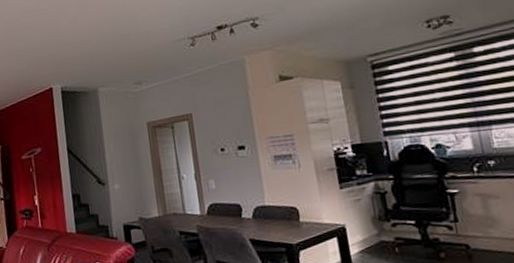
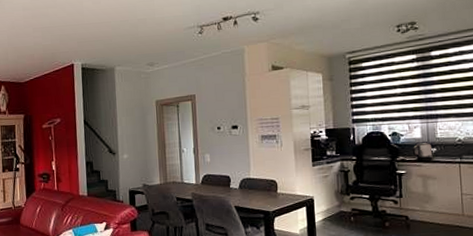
kettle: none [463,155,493,178] -> present [412,143,433,162]

